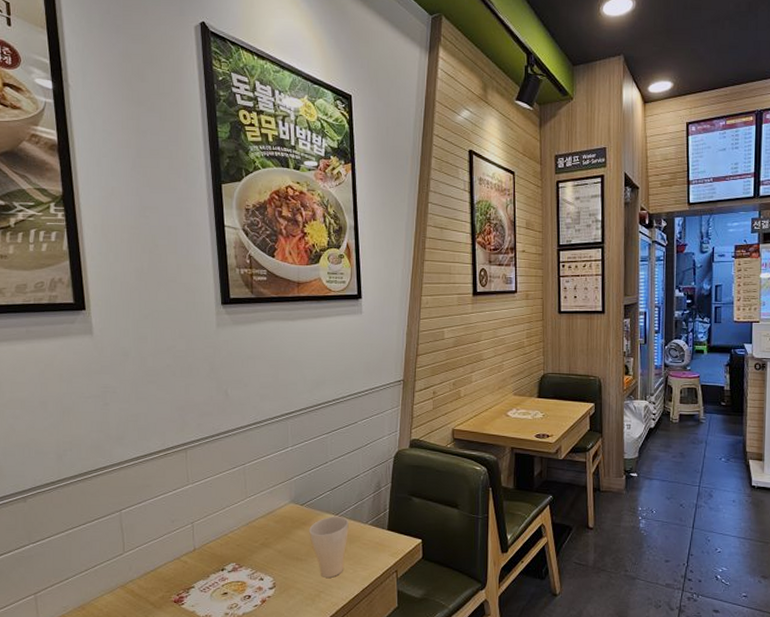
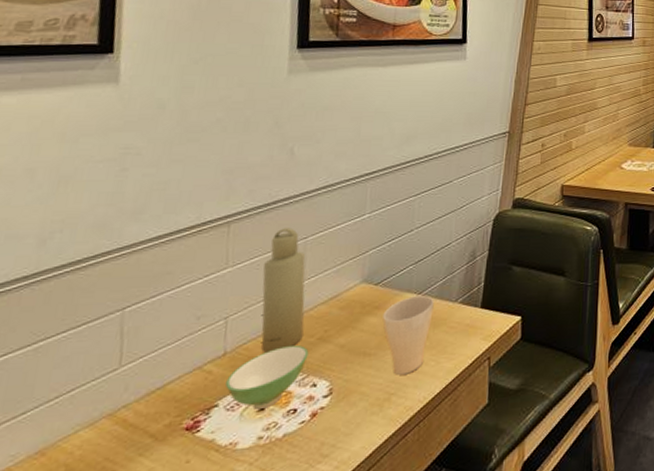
bowl: none [198,547,255,593] -> present [225,344,309,409]
bottle: none [215,455,250,551] -> present [261,228,306,353]

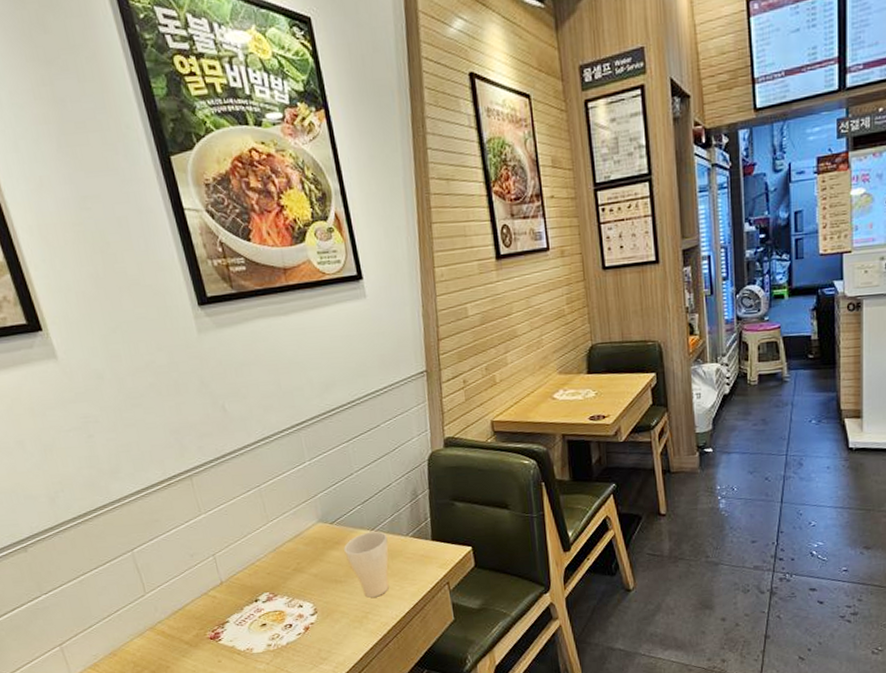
bowl: present [225,344,309,409] -> none [229,575,289,624]
bottle: present [261,228,306,353] -> none [230,477,280,581]

